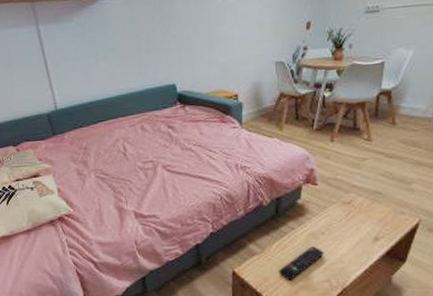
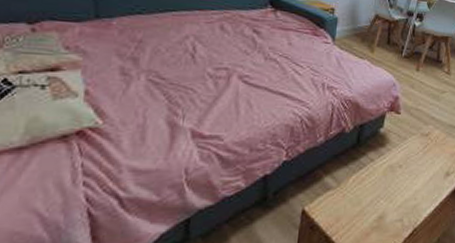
remote control: present [278,246,324,280] -> none [352,181,400,220]

